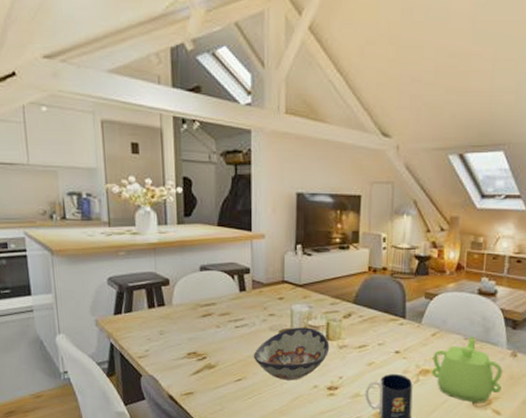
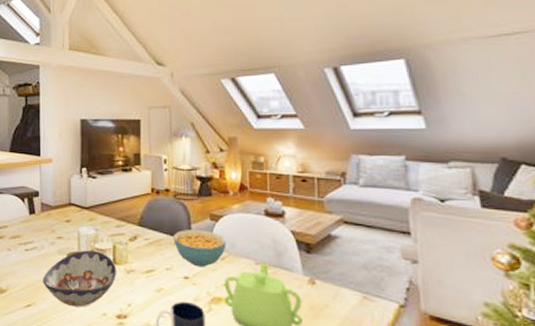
cereal bowl: none [387,307,439,342] -> present [173,230,226,267]

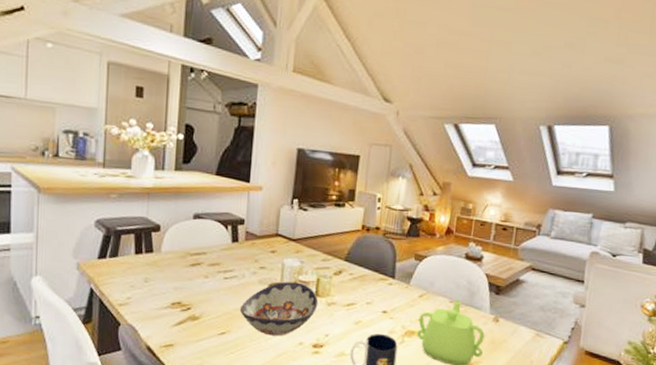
cereal bowl: present [173,230,226,267] -> none [377,267,427,303]

